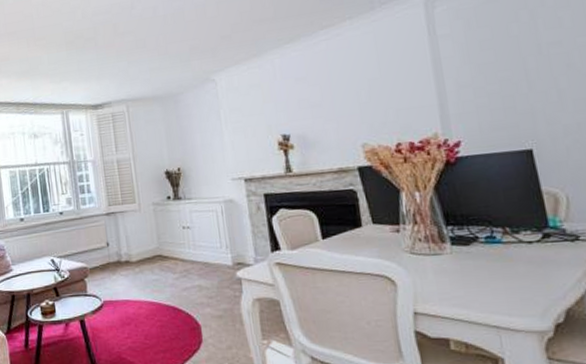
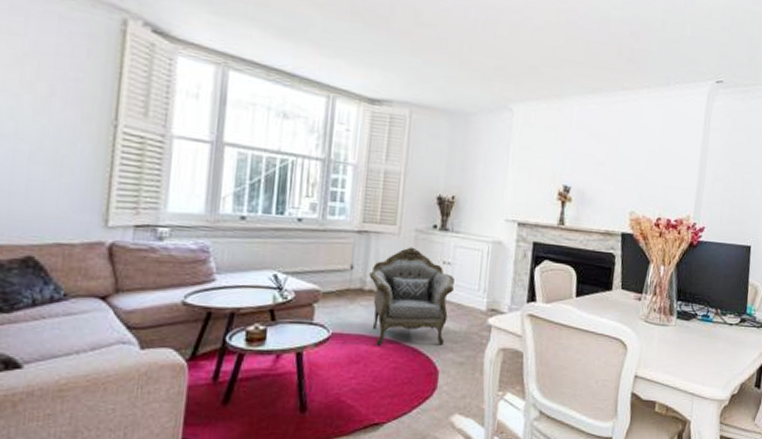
armchair: none [123,219,200,308] -> present [369,247,455,346]

